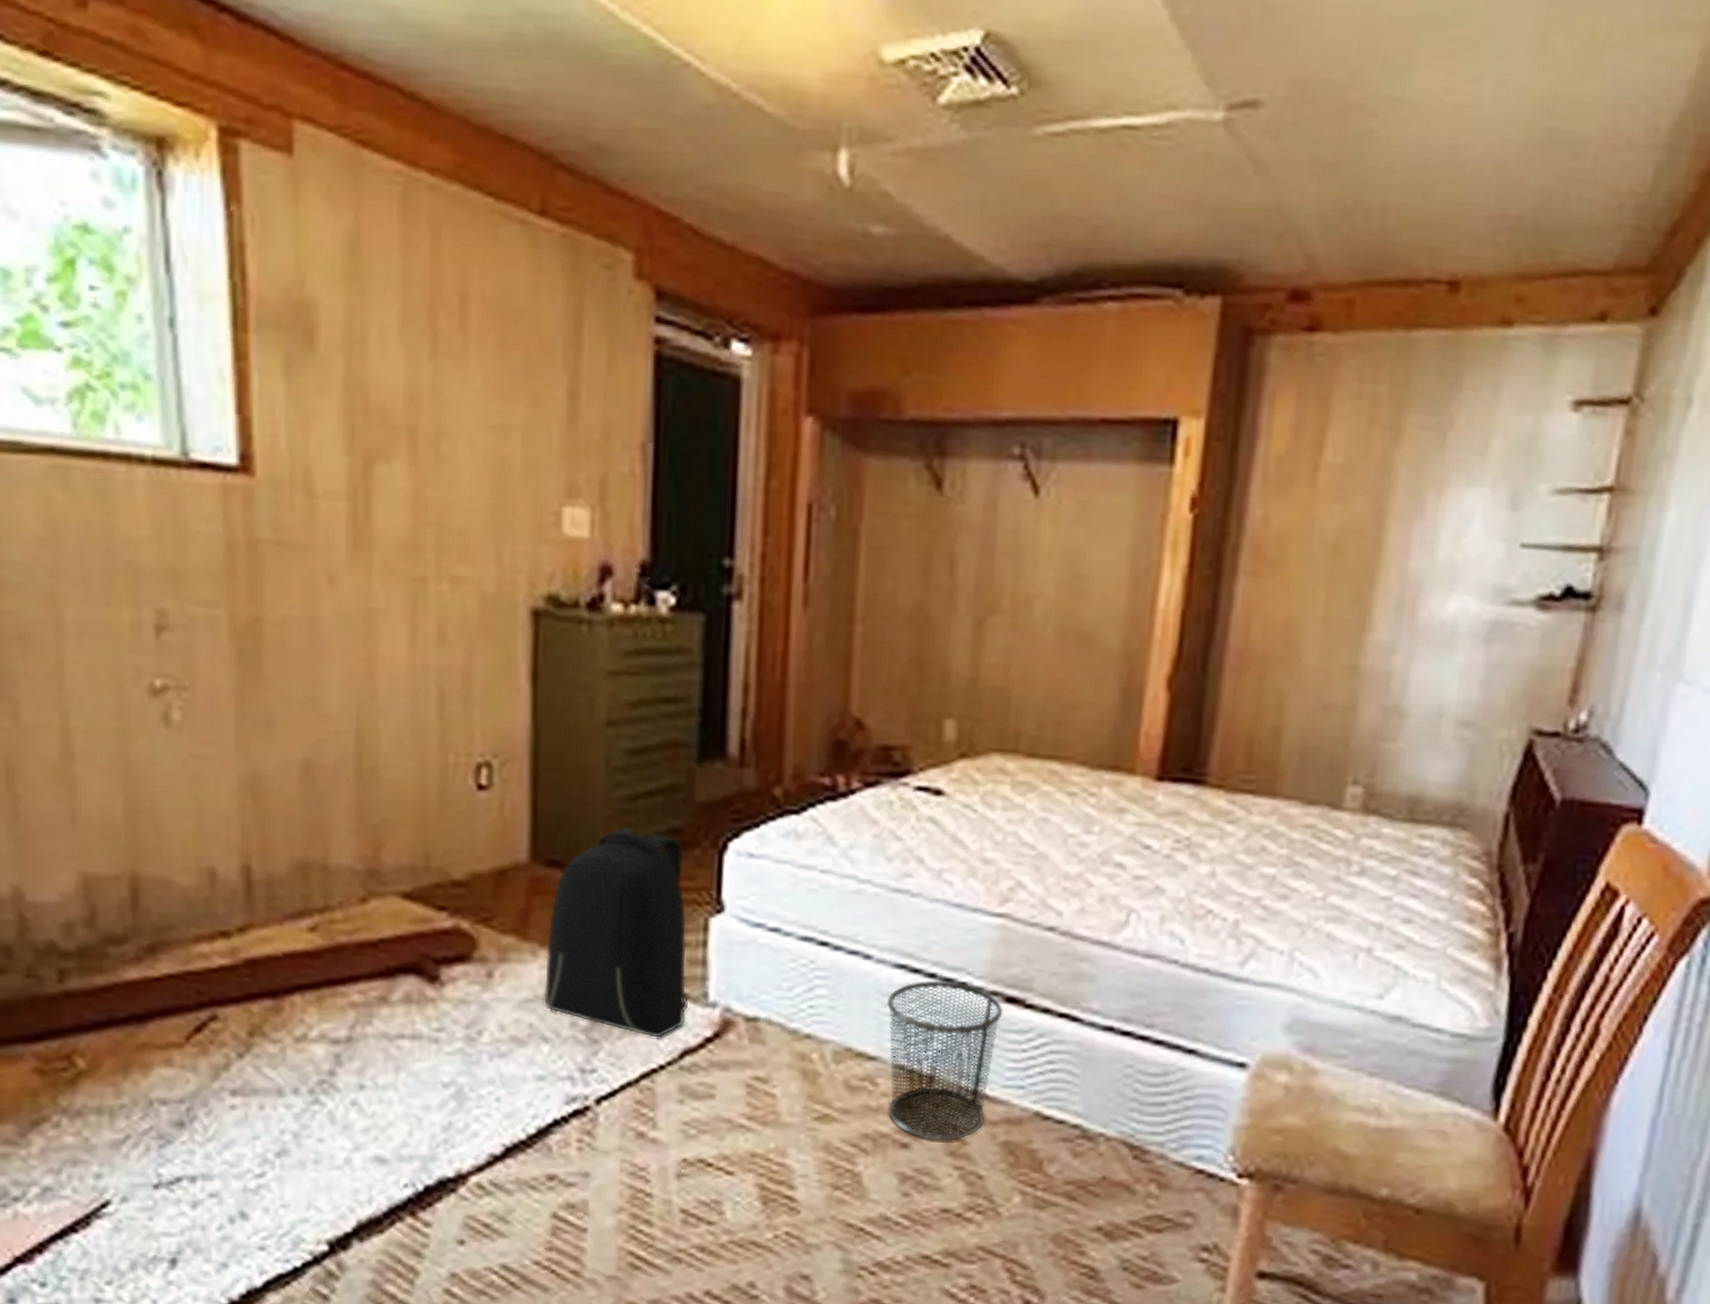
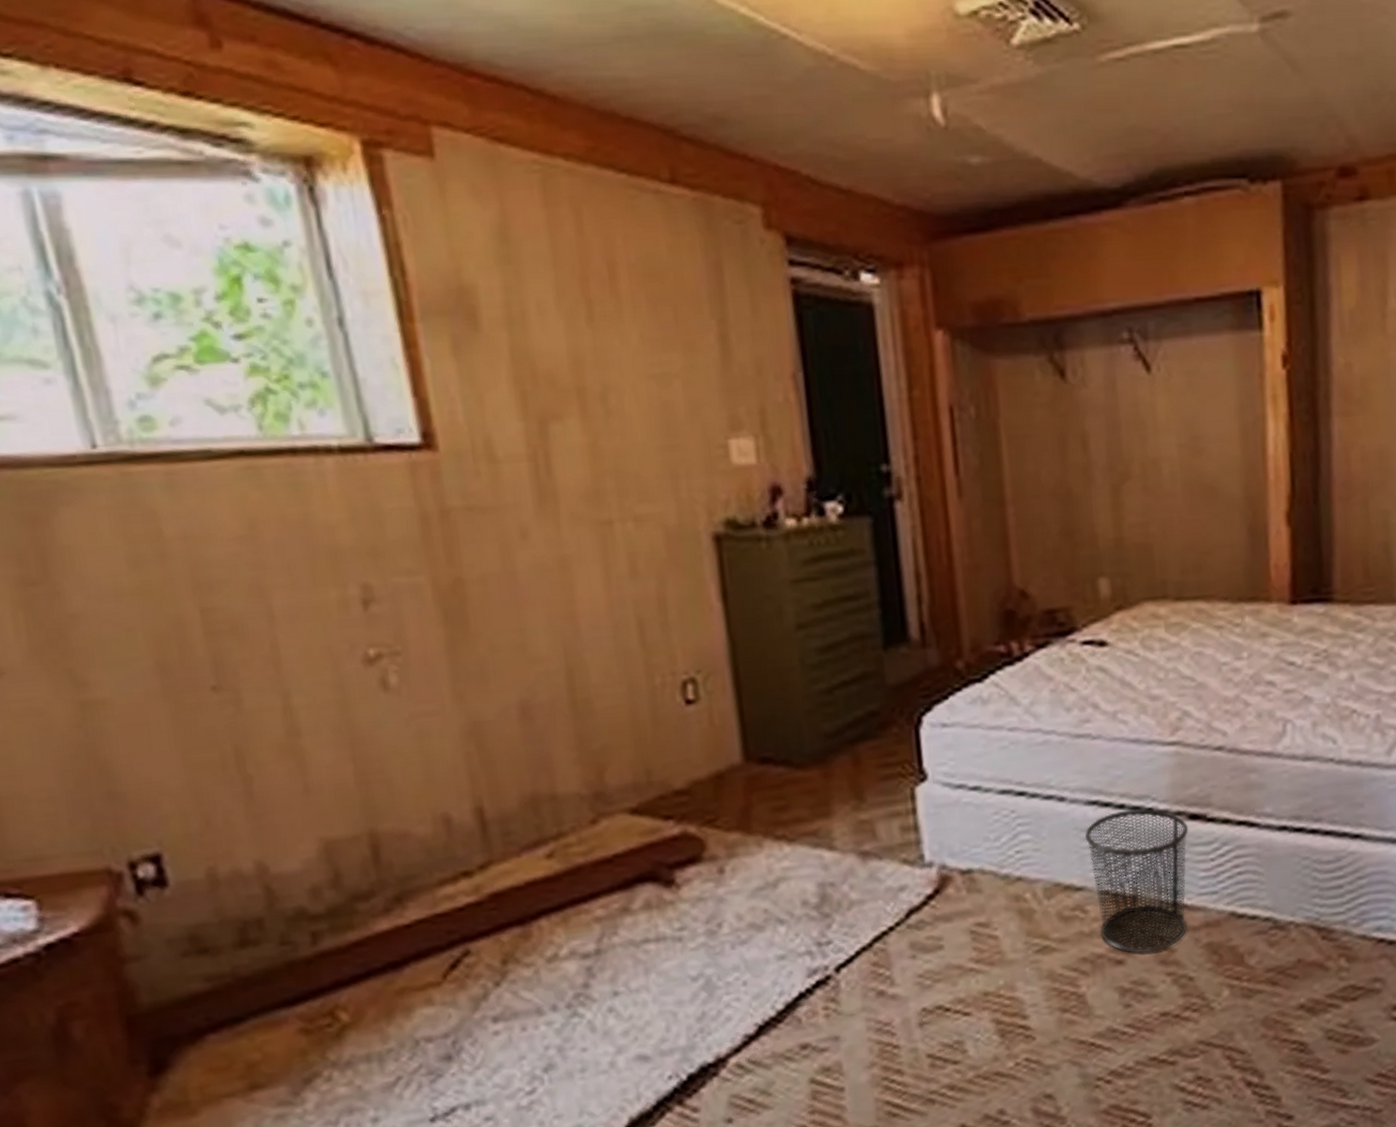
backpack: present [544,828,688,1038] -> none [769,717,907,903]

